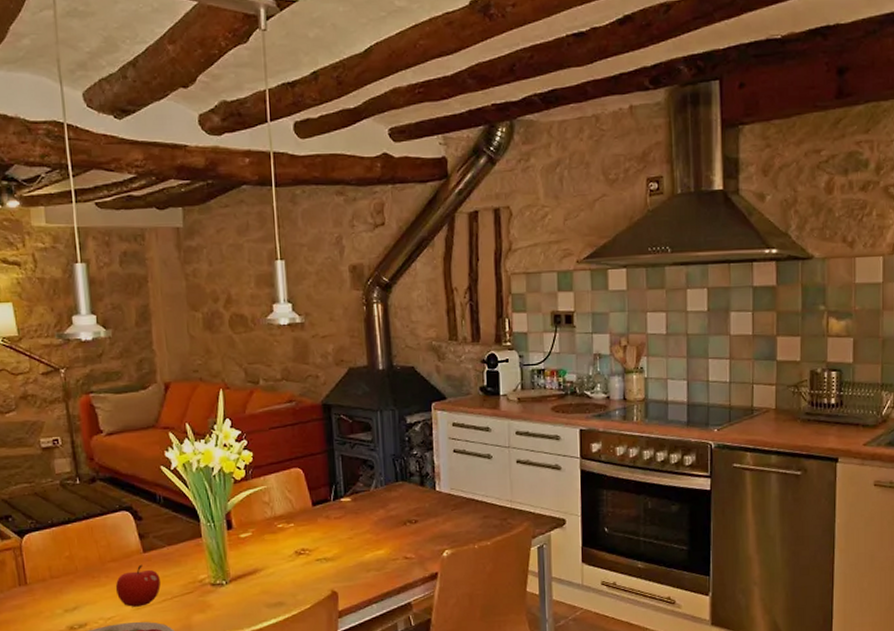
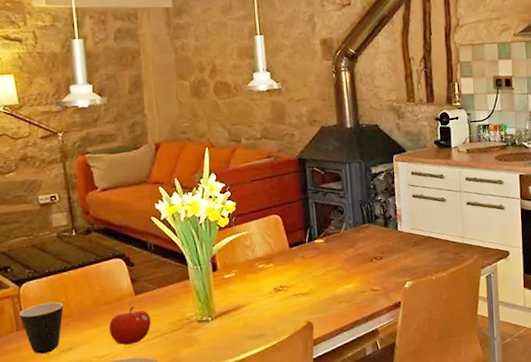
mug: none [22,556,68,612] -> present [19,301,64,354]

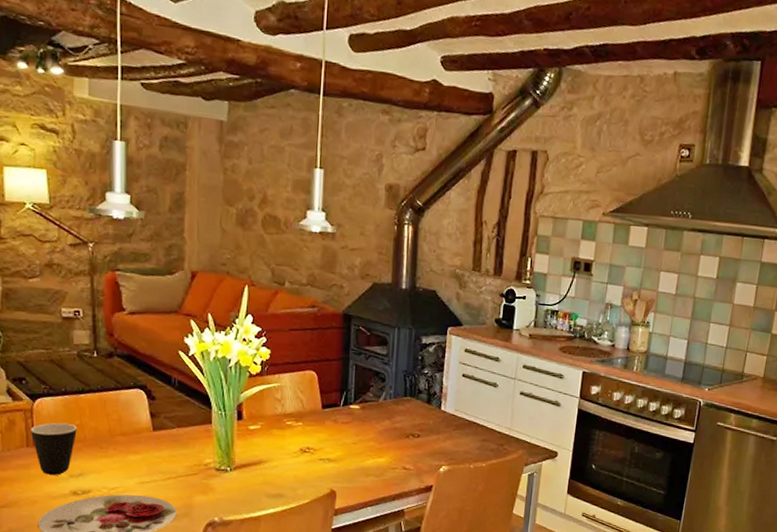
fruit: present [108,306,151,345] -> none [122,442,167,481]

